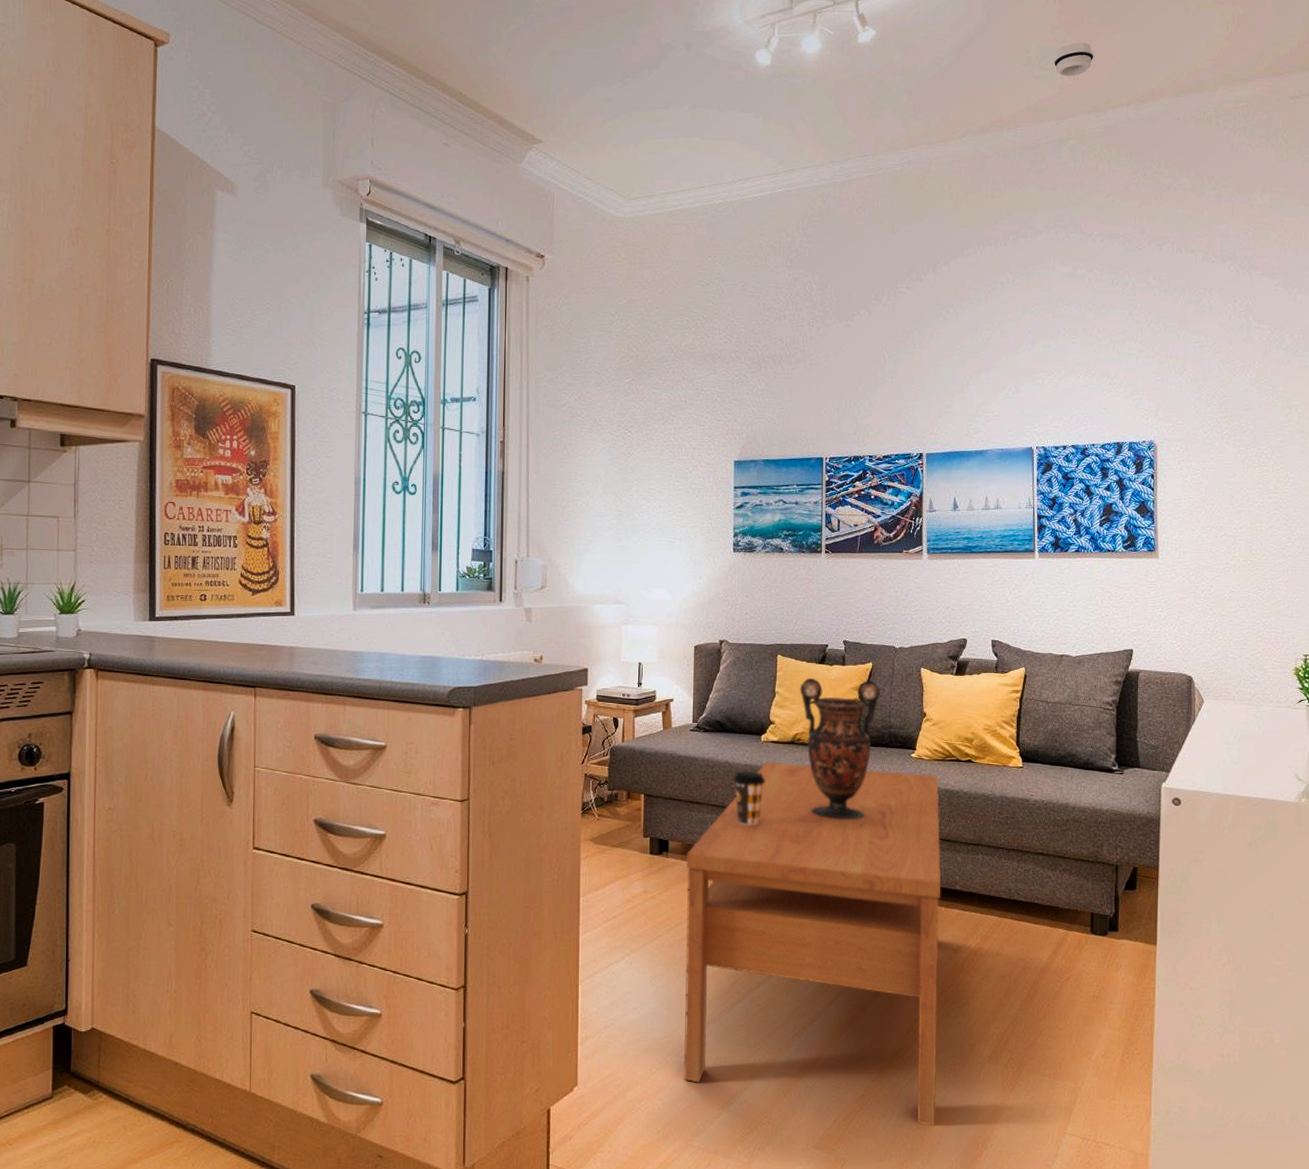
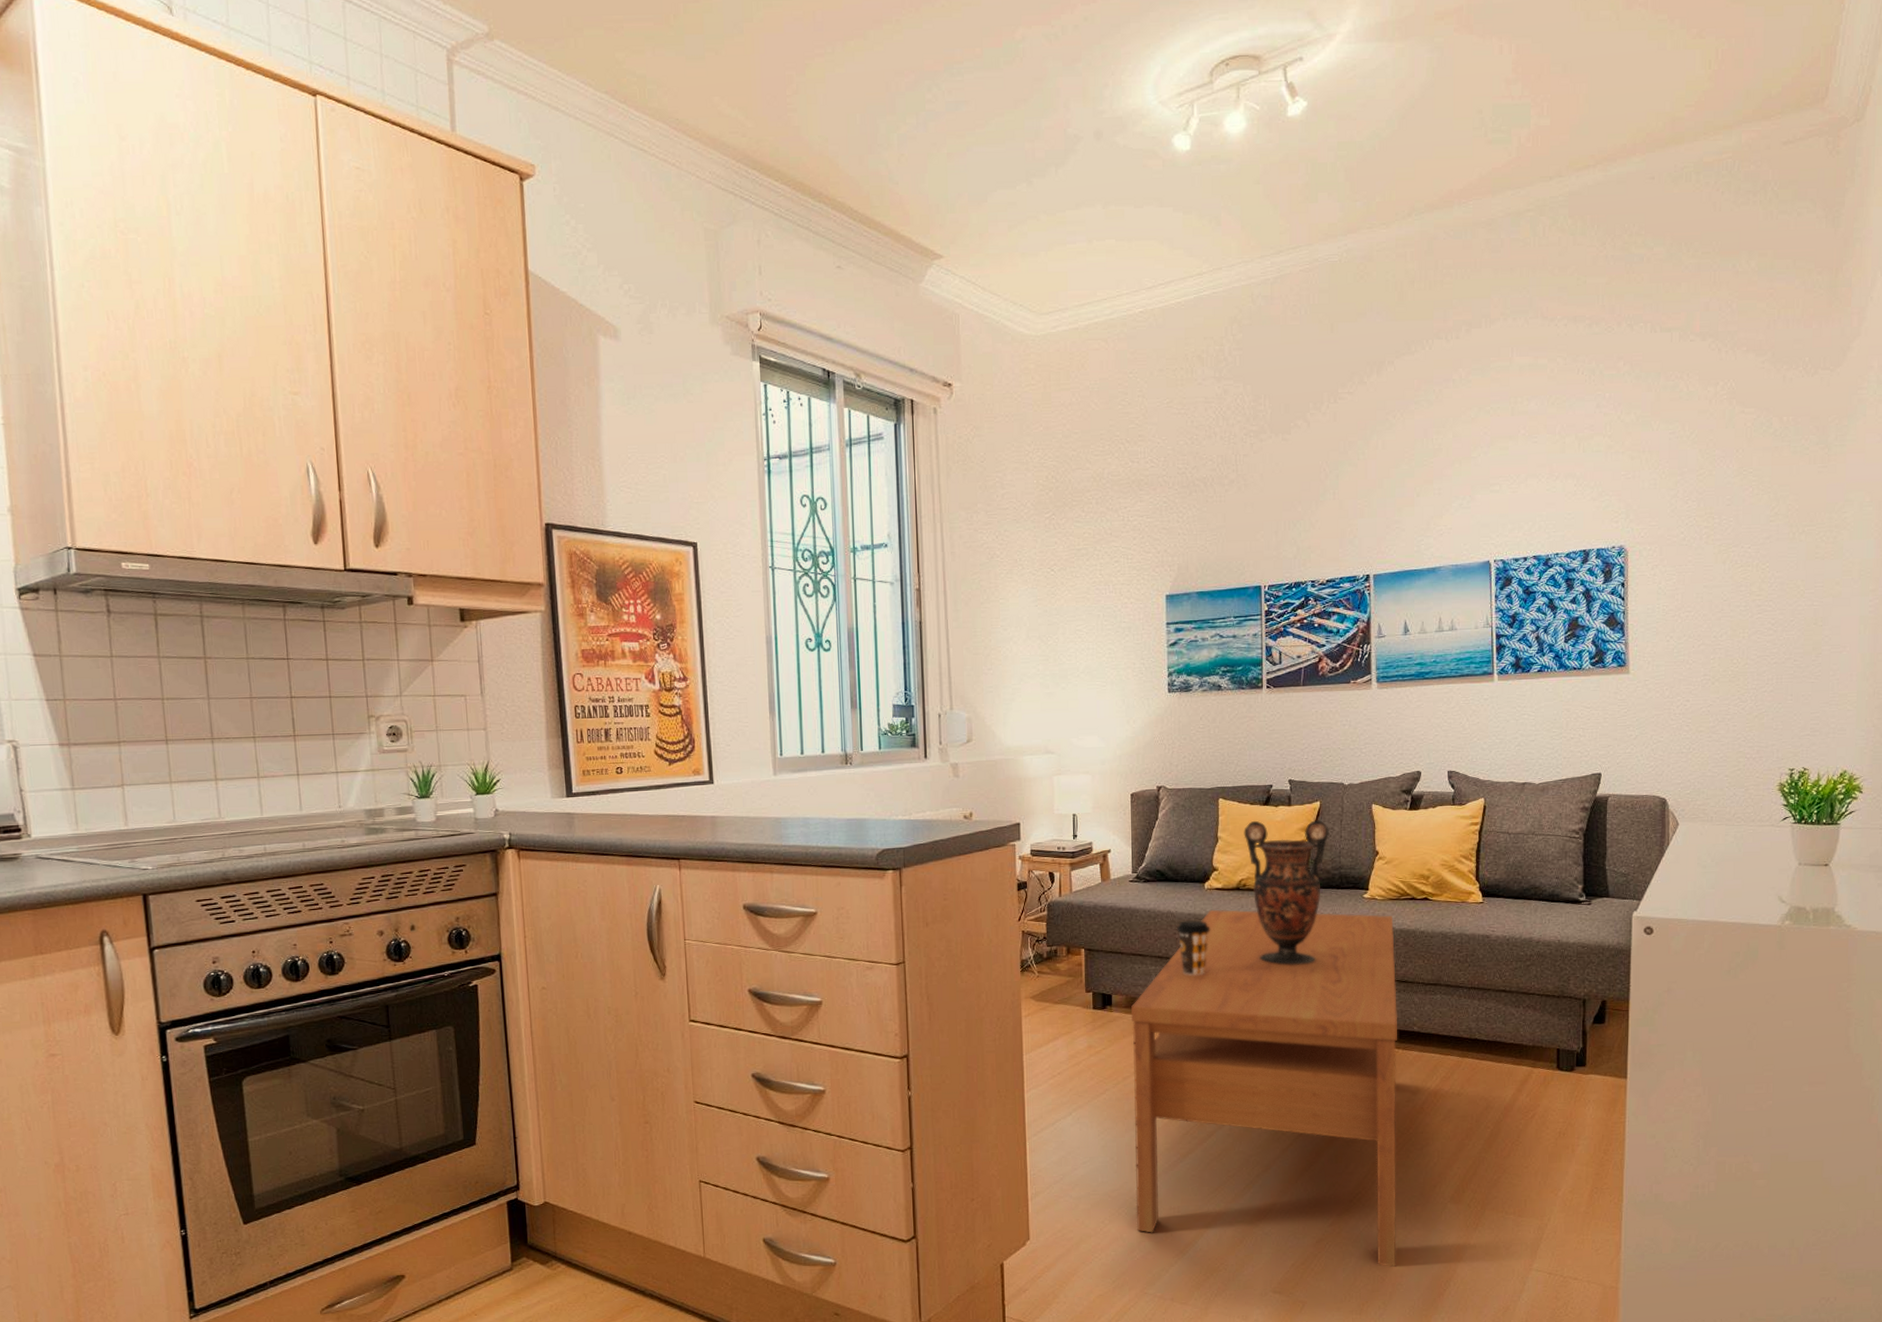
smoke detector: present [1054,42,1094,77] -> none [1510,96,1556,139]

